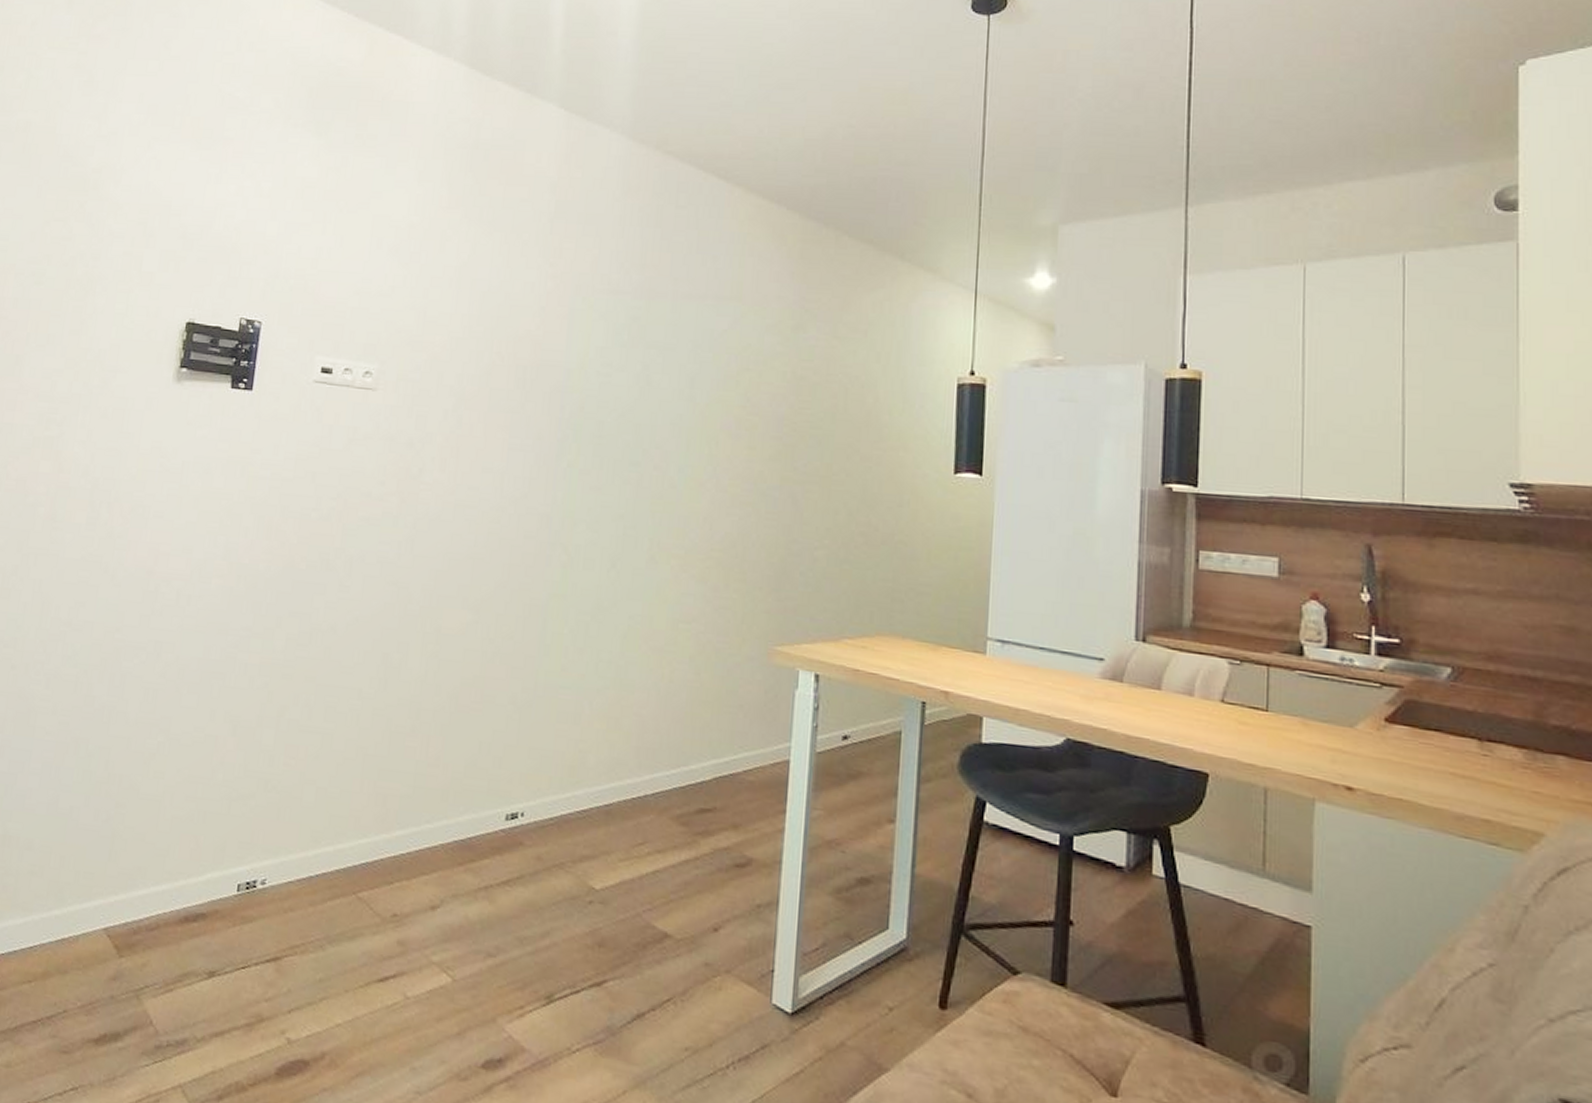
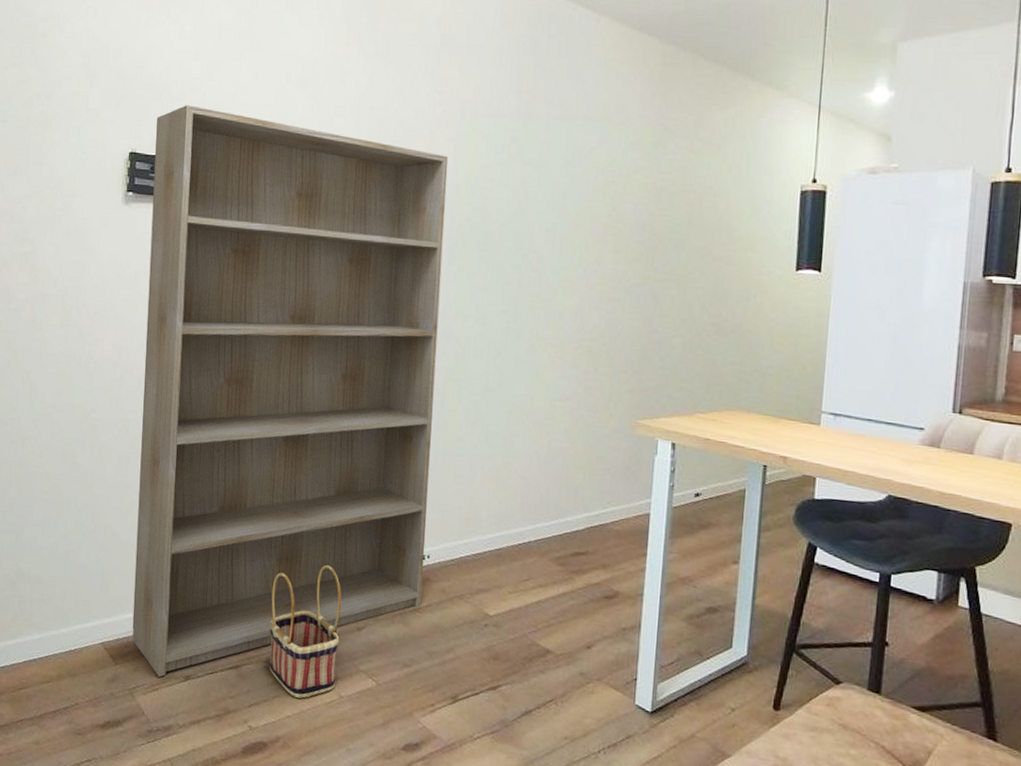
bookshelf: none [144,270,560,974] -> present [132,105,449,677]
basket: none [317,824,413,1001] -> present [269,564,342,699]

